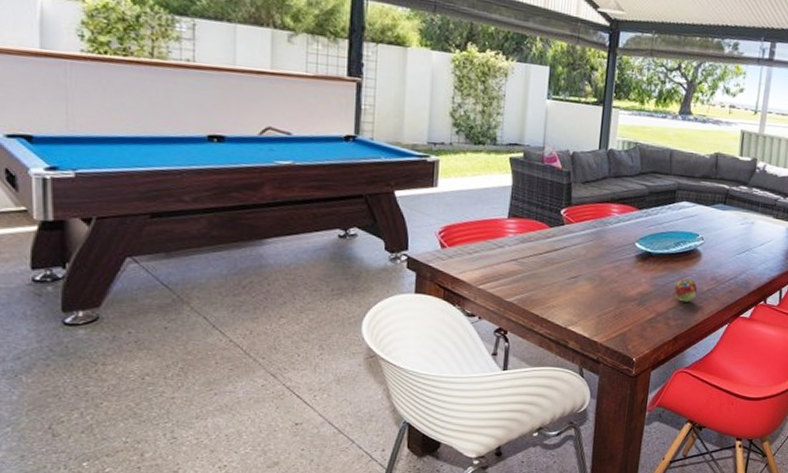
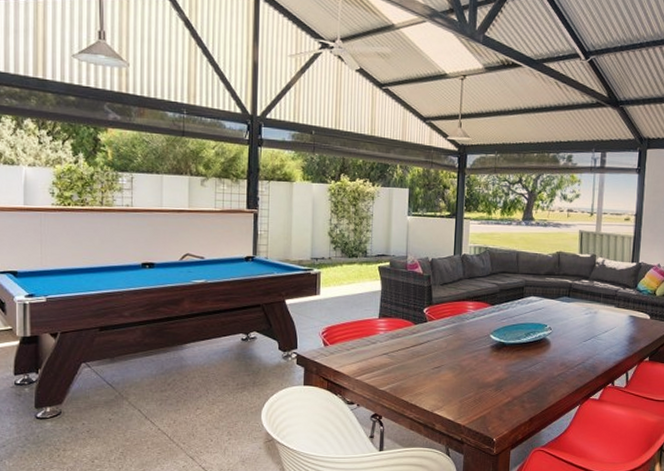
fruit: present [674,279,698,302] -> none [527,365,549,386]

